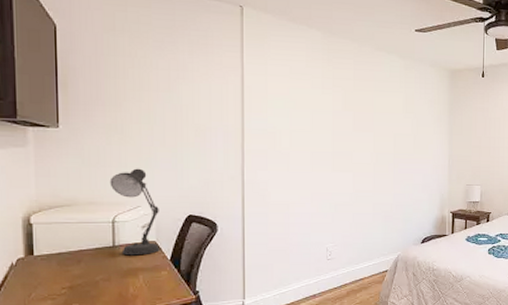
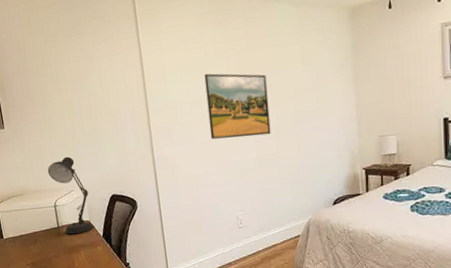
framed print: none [308,106,370,171] -> present [204,73,271,139]

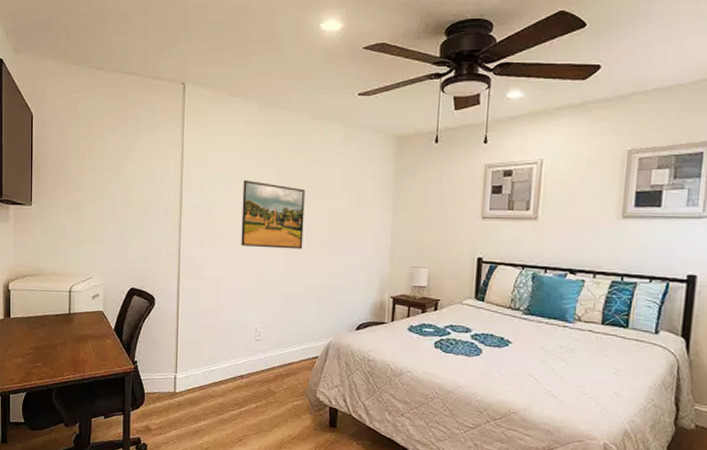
desk lamp: present [47,156,94,235] -> none [68,242,107,324]

